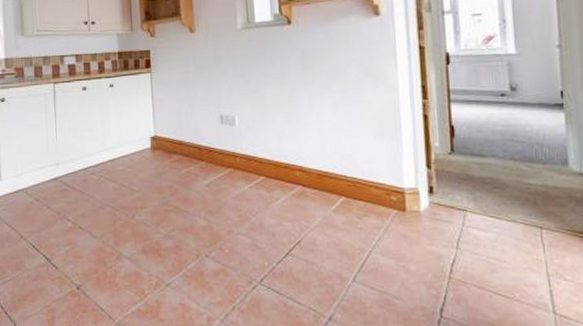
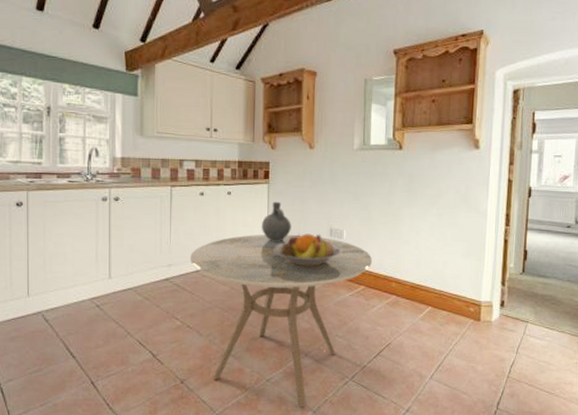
dining table: none [77,124,270,316] -> present [190,234,372,407]
ceramic jug: none [146,90,179,133] -> present [261,201,291,241]
fruit bowl: none [162,122,235,157] -> present [274,233,341,266]

